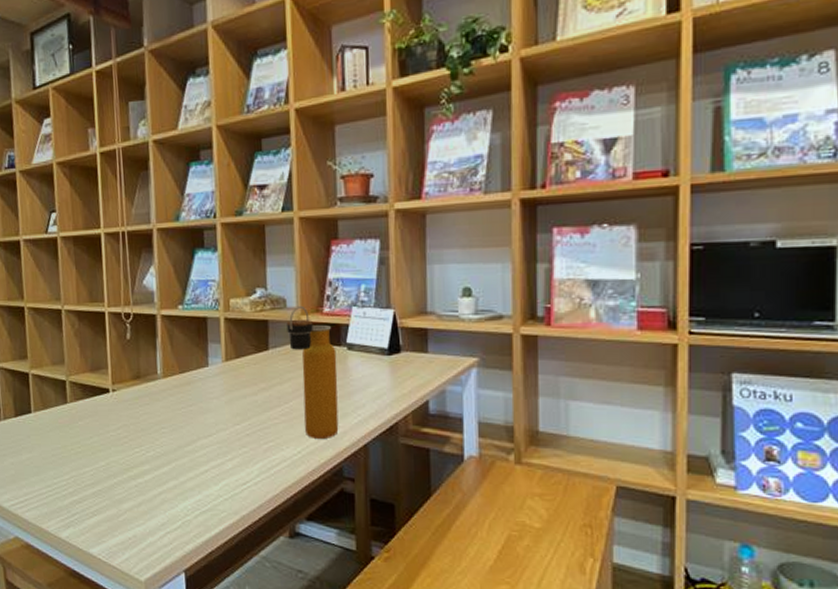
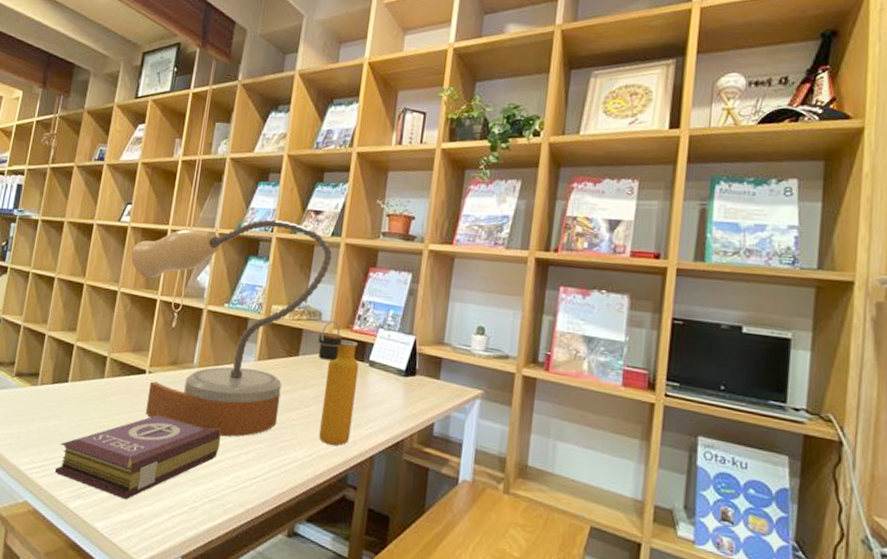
book: none [38,433,202,523] -> present [55,415,221,500]
table lamp: none [67,202,287,446] -> present [131,219,333,437]

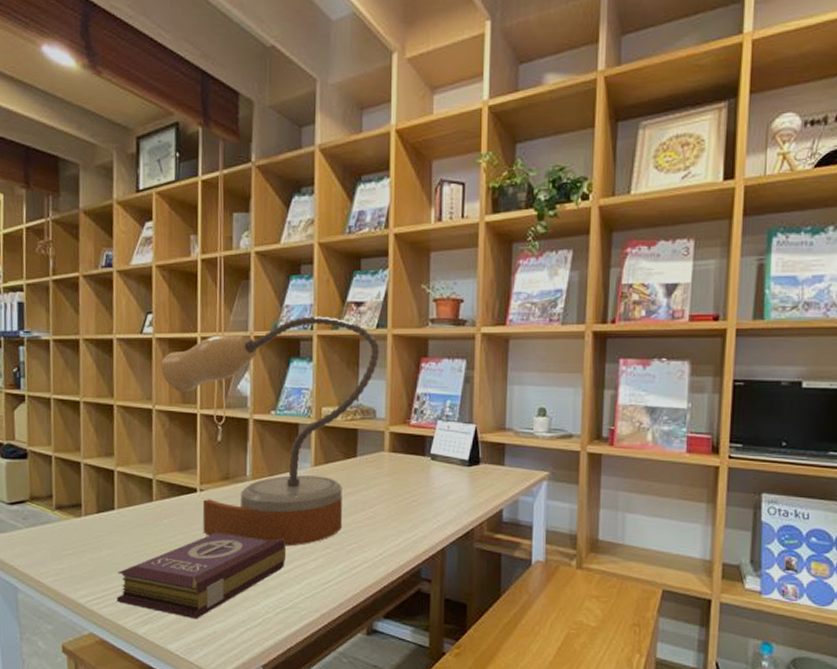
water bottle: present [318,320,359,446] -> none [375,417,421,543]

